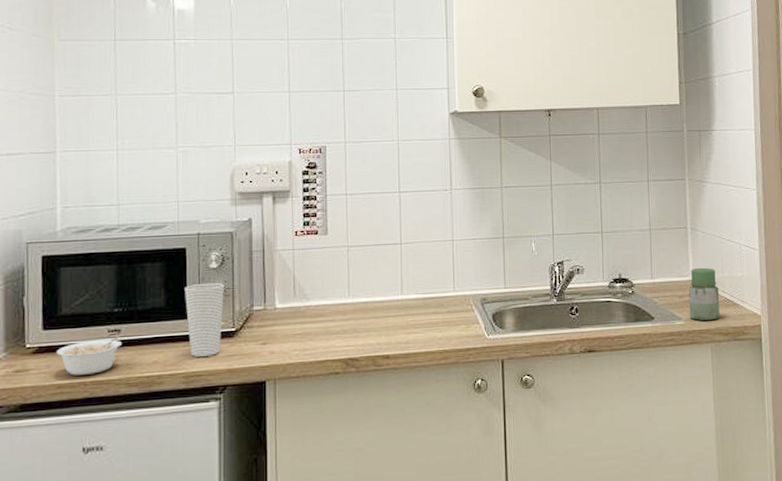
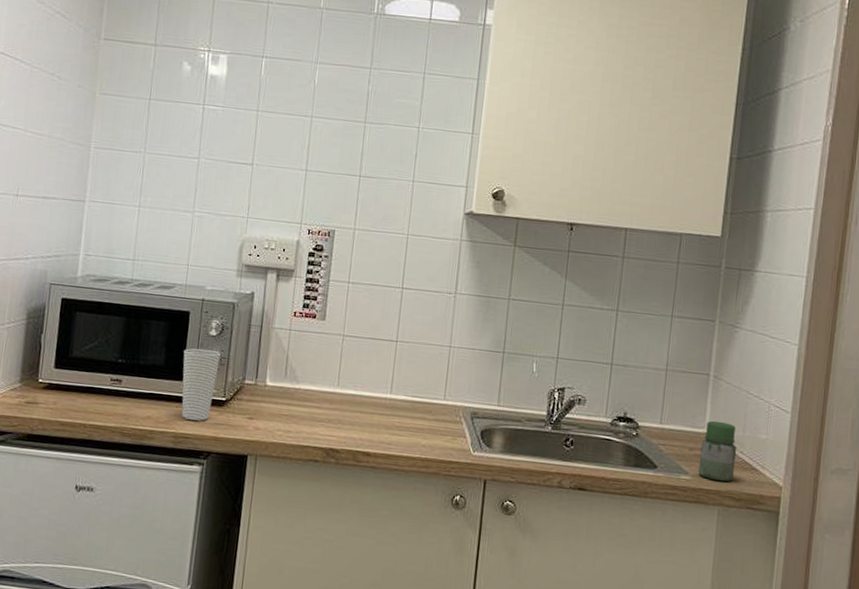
legume: present [56,332,125,376] -> none [63,383,125,418]

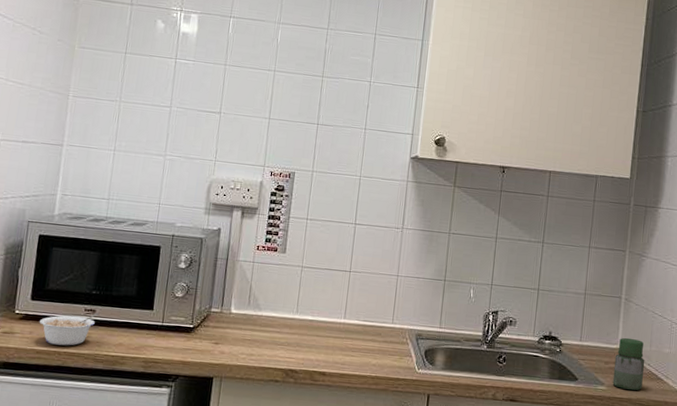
legume: none [63,383,125,418] -> present [39,313,99,346]
cup: present [181,348,221,421] -> none [151,279,189,347]

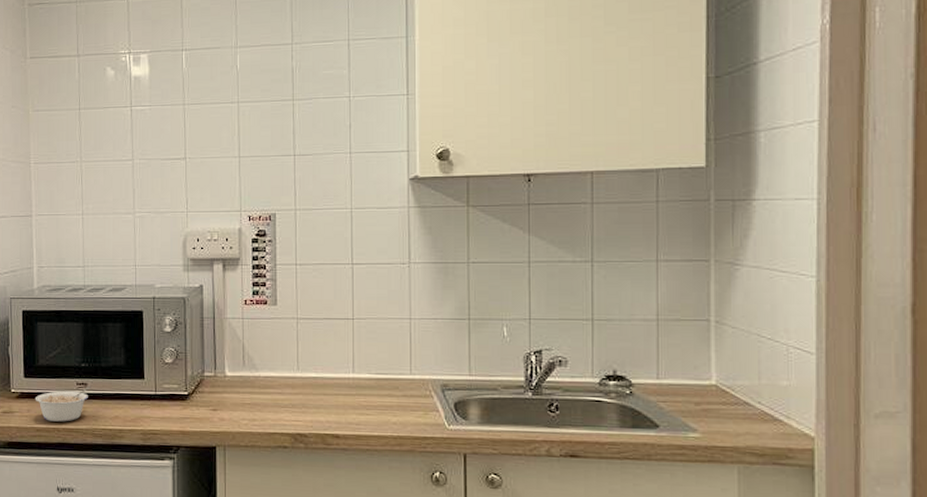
jar: present [612,337,645,391] -> none [708,370,754,437]

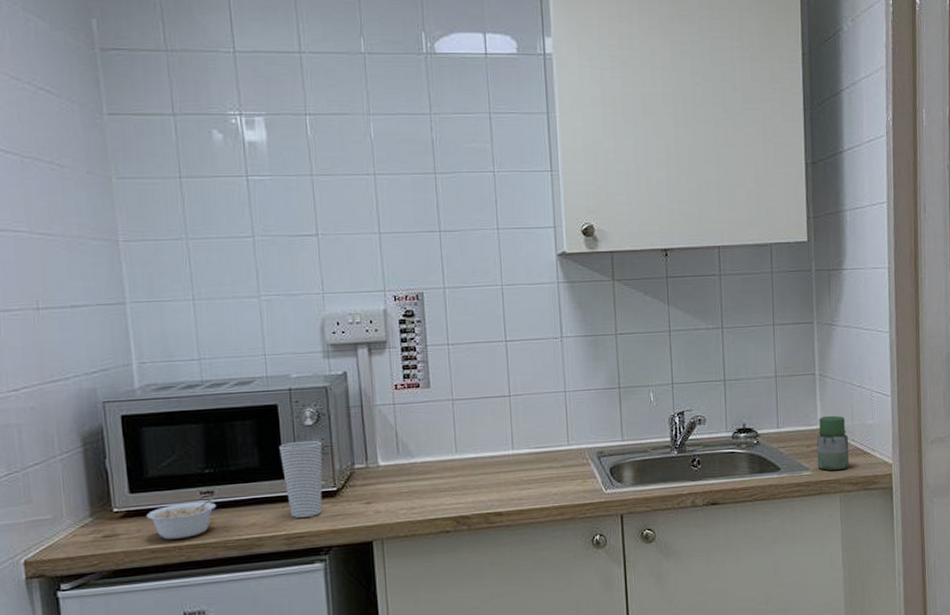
cup: none [142,345,177,416] -> present [279,440,323,518]
jar: none [708,370,754,437] -> present [816,415,849,471]

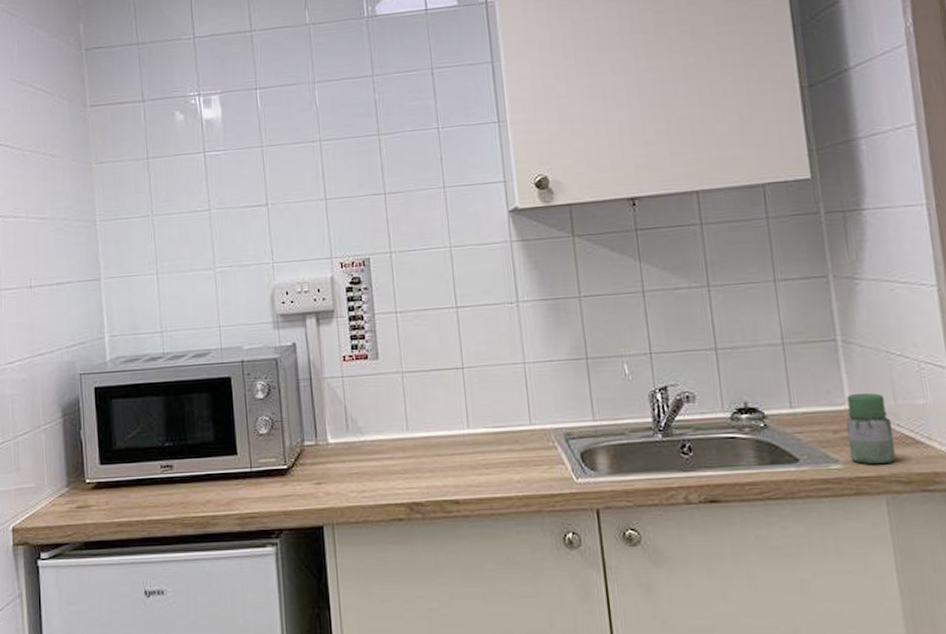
legume: present [146,494,218,540] -> none [113,468,177,513]
cup: present [279,440,323,518] -> none [233,414,274,497]

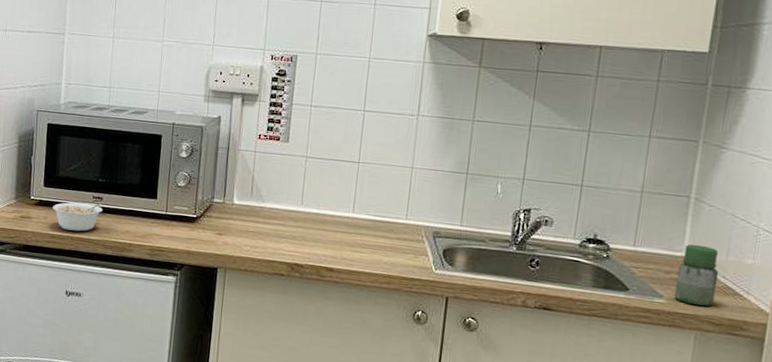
legume: none [113,468,177,513] -> present [52,200,106,232]

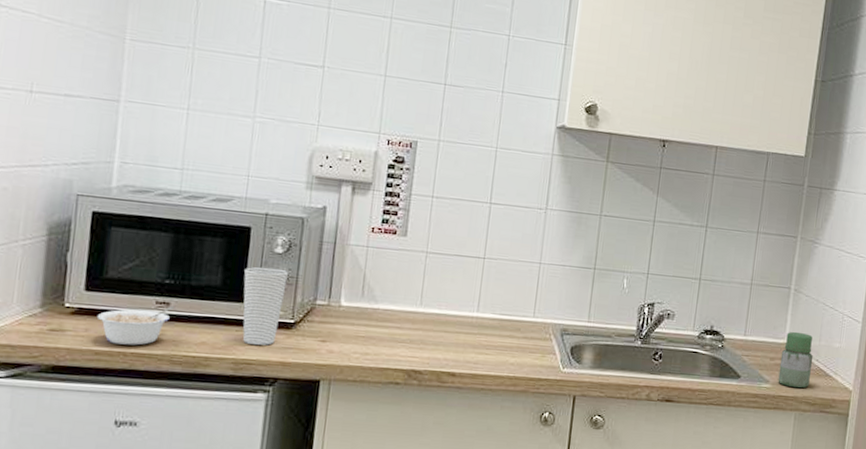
cup: none [156,169,191,236] -> present [242,266,288,345]

